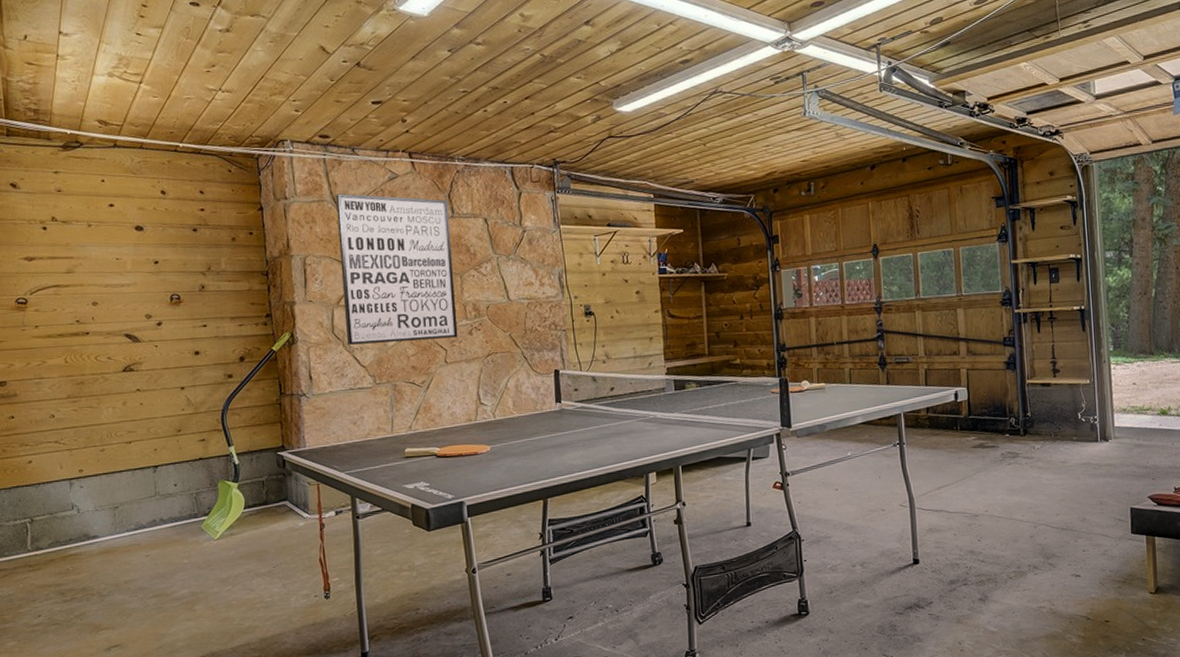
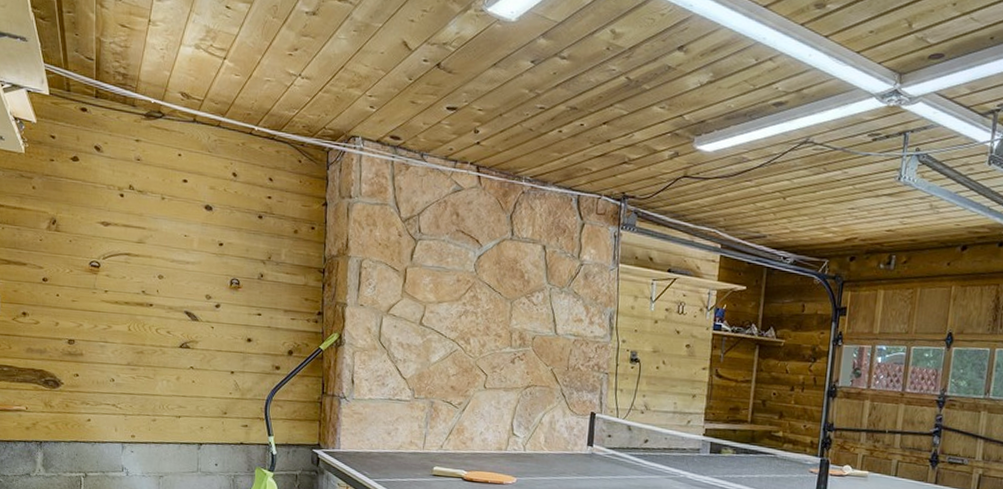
wall art: present [336,193,458,345] -> none [391,199,509,364]

